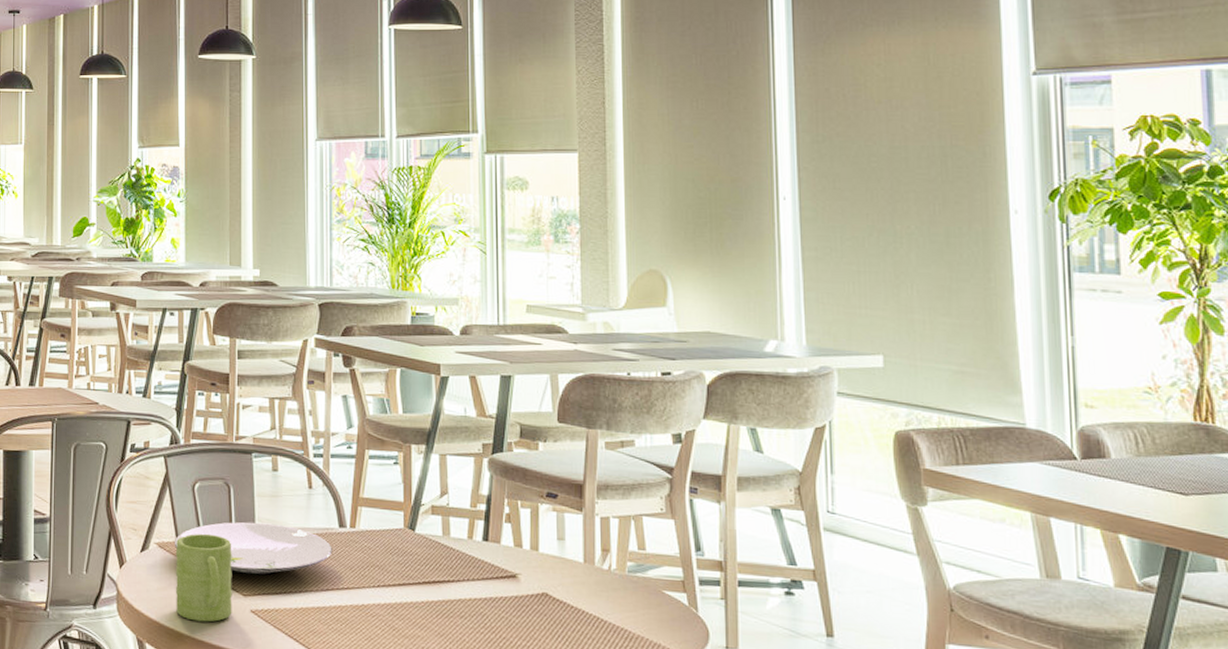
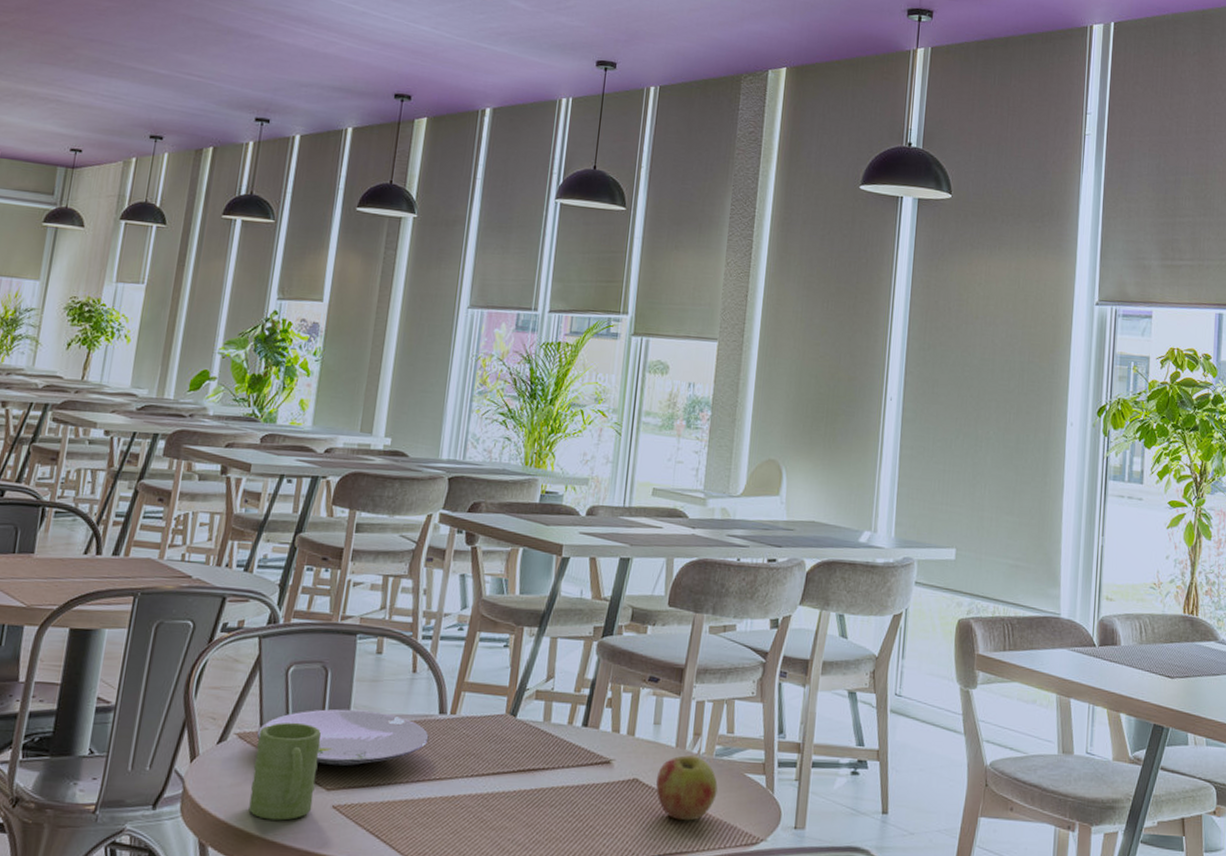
apple: none [568,571,635,637] -> present [656,755,718,821]

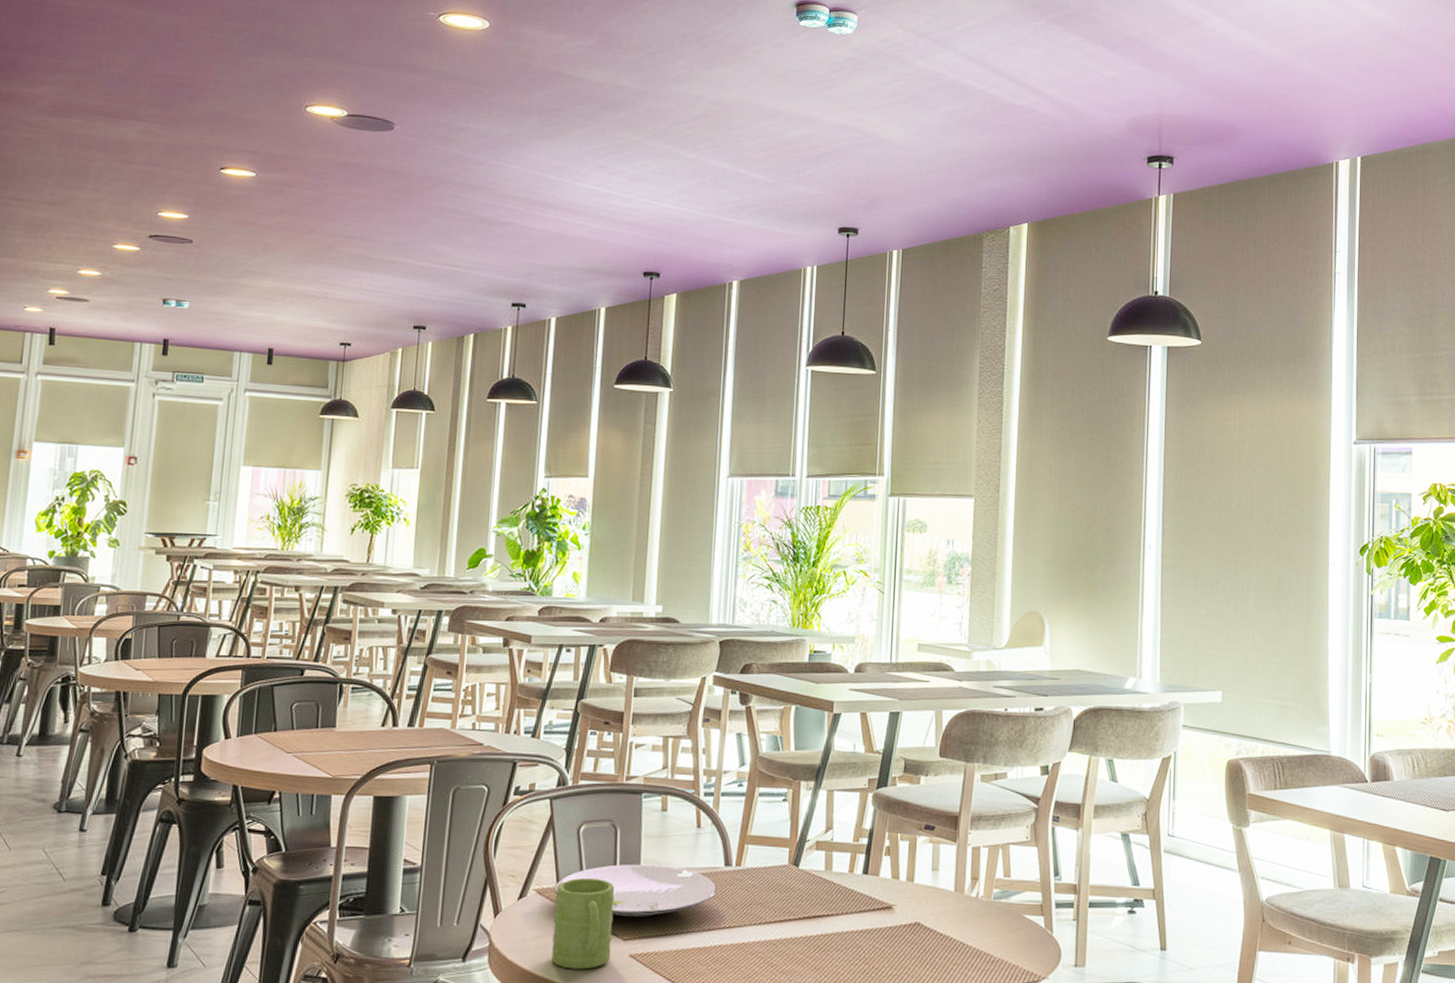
apple: present [656,755,718,821] -> none [938,899,997,961]

